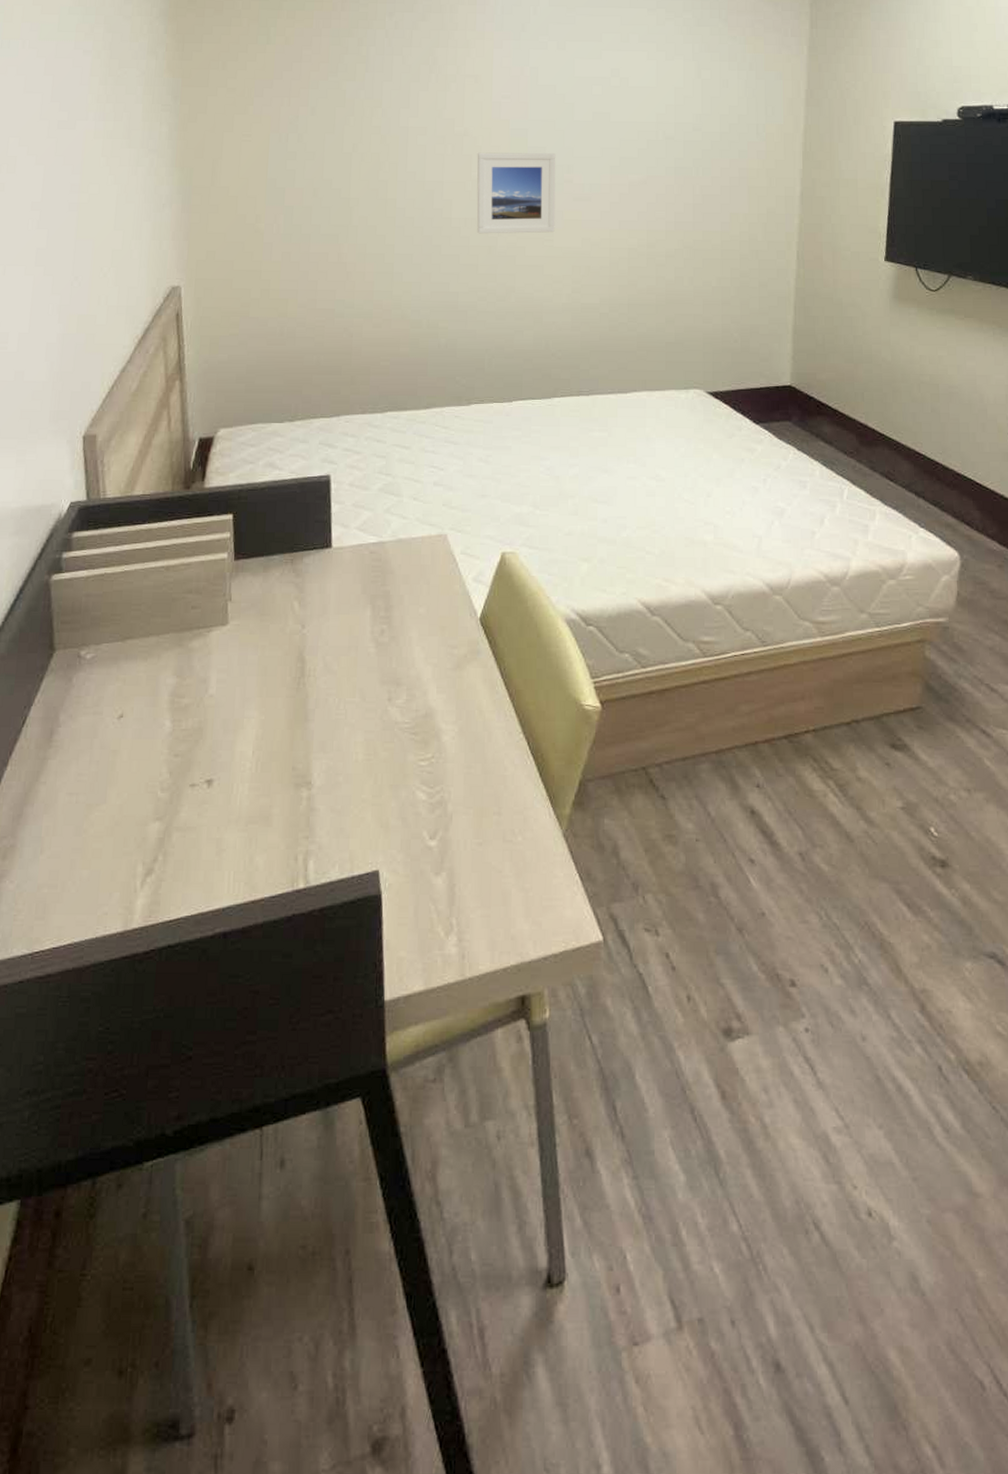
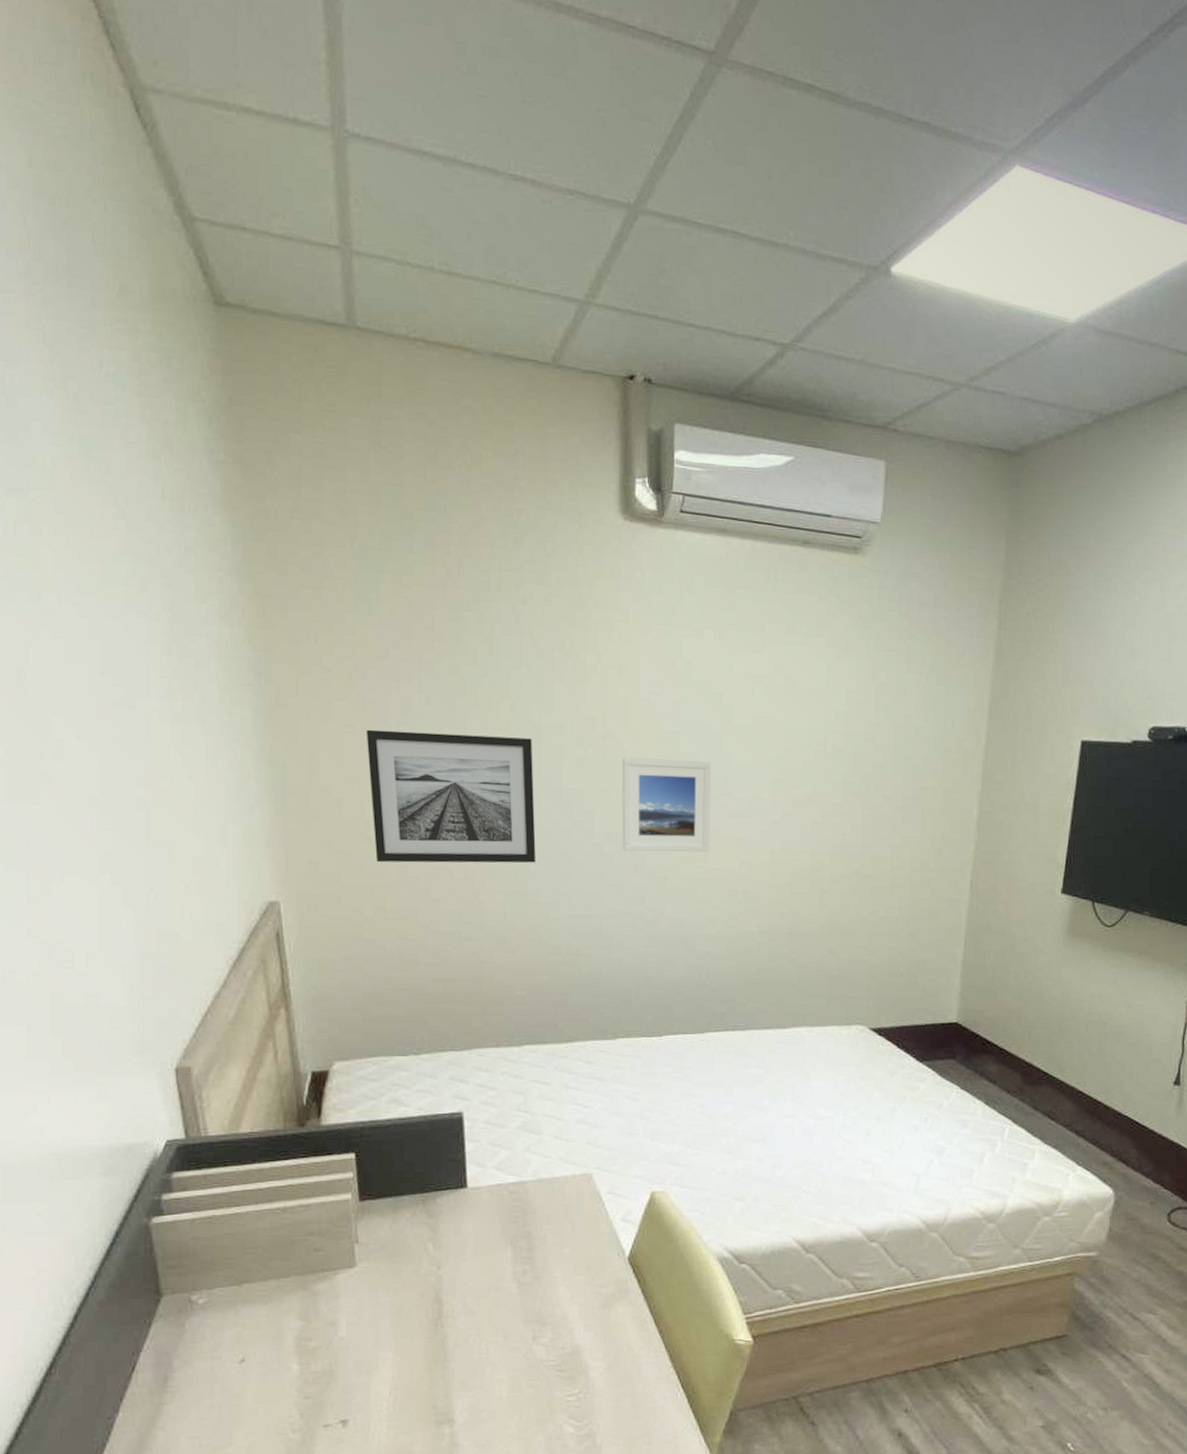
wall art: none [260,137,401,250] -> present [366,729,536,863]

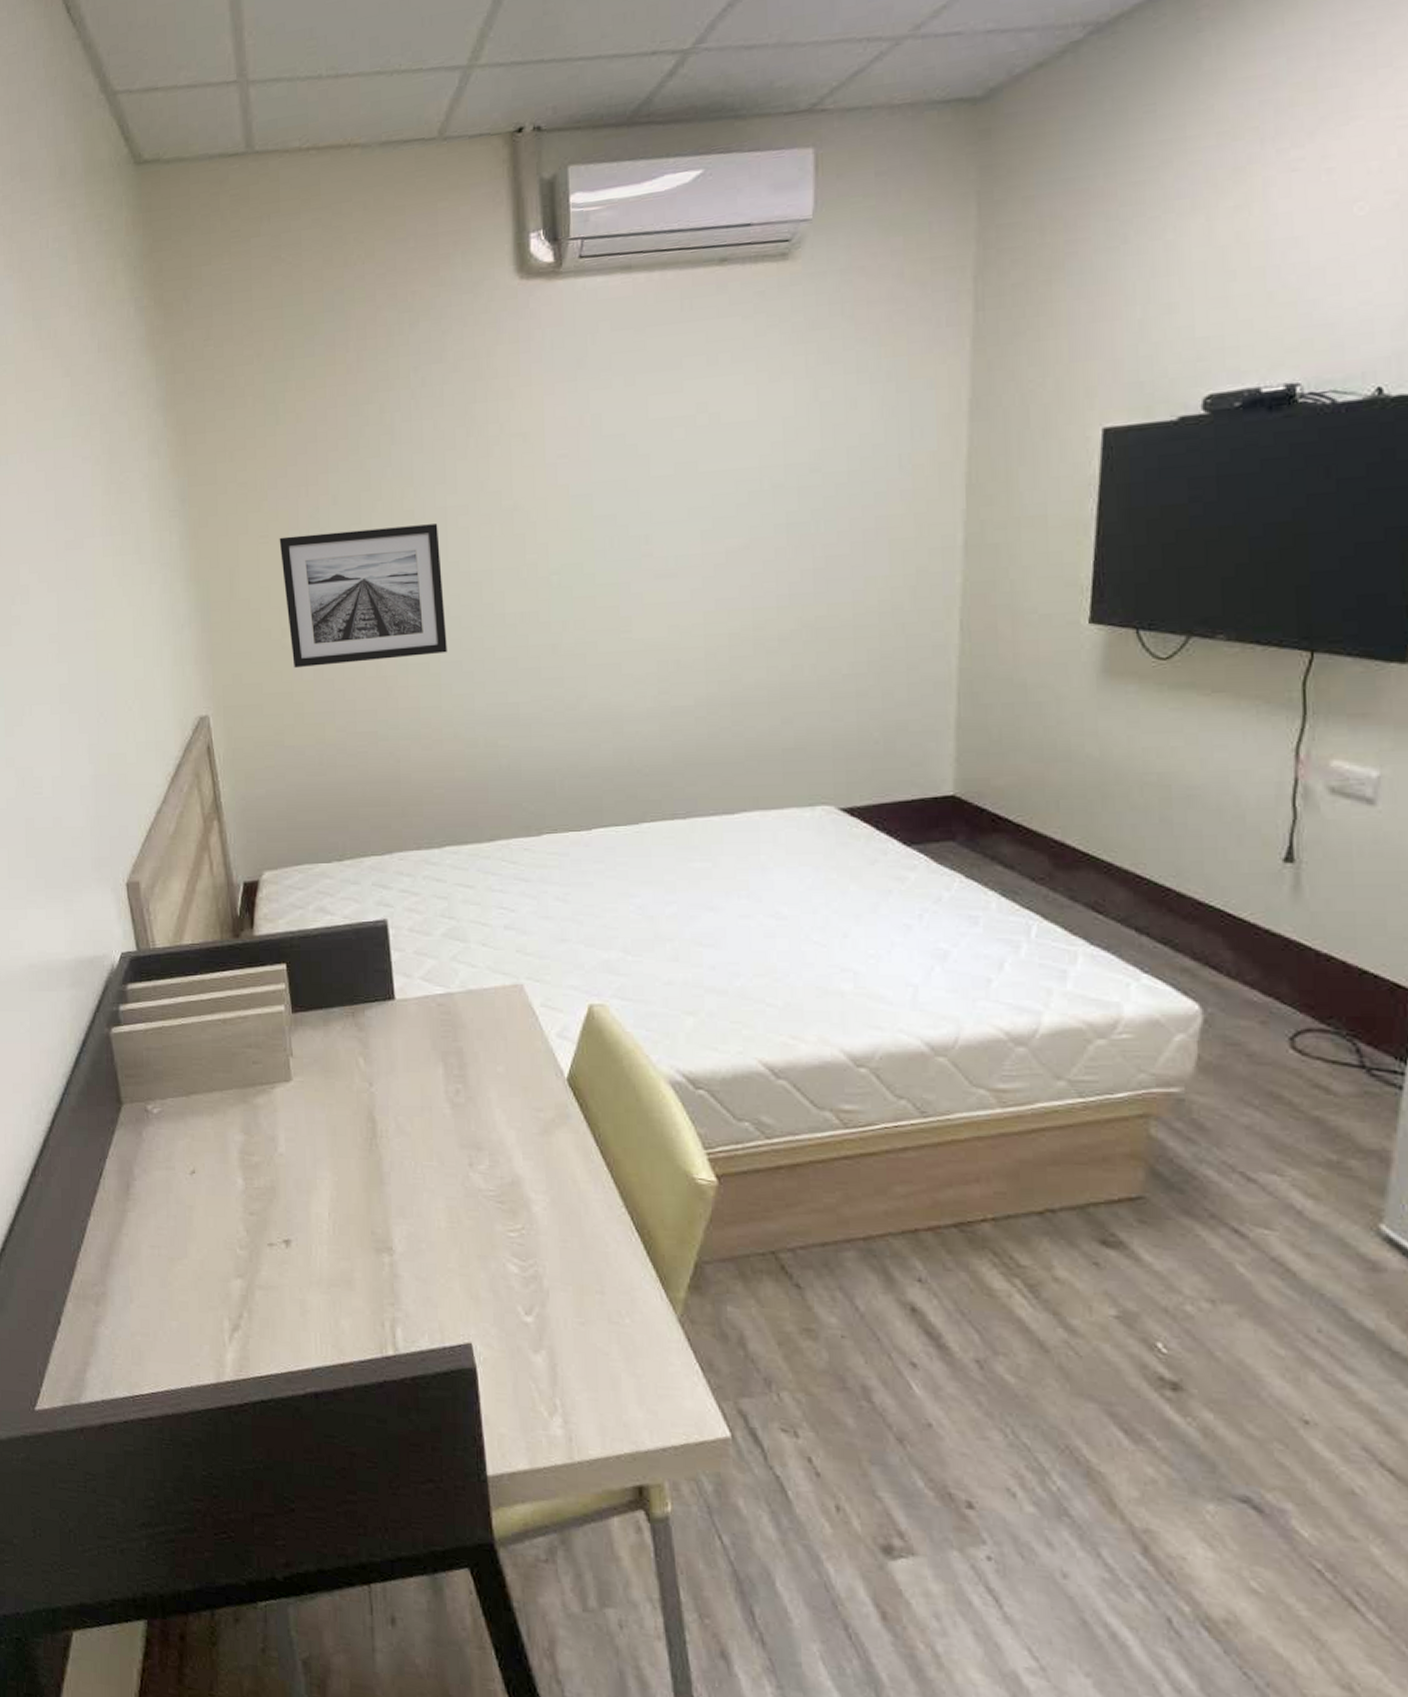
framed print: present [621,757,712,852] -> none [531,521,633,630]

